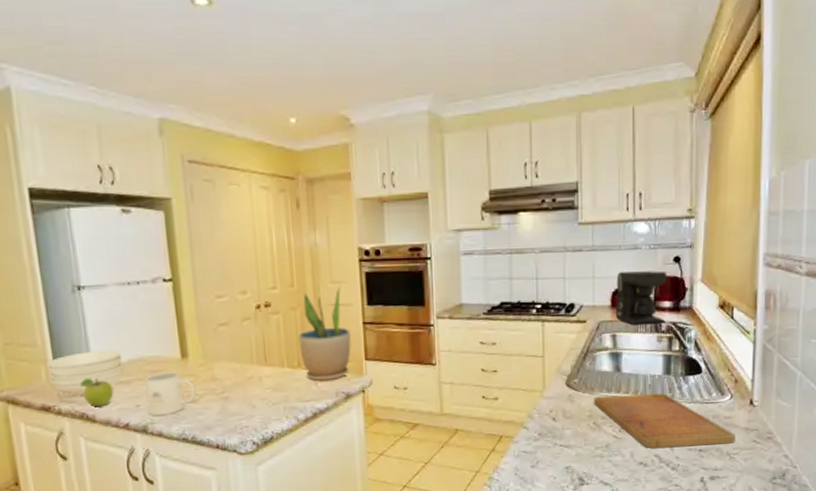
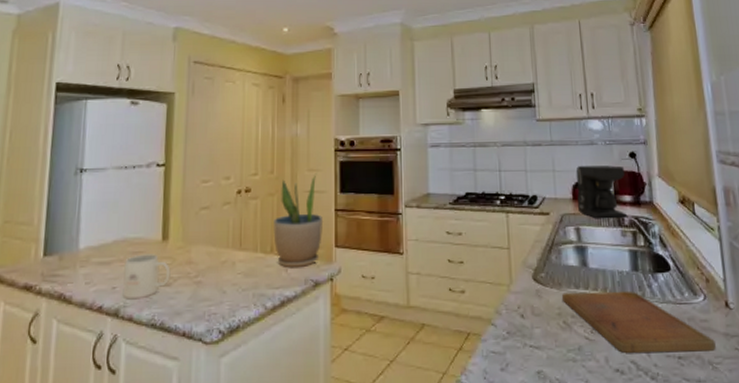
bowl: present [47,349,124,396] -> none [37,230,108,275]
fruit: present [79,377,114,408] -> none [63,257,94,288]

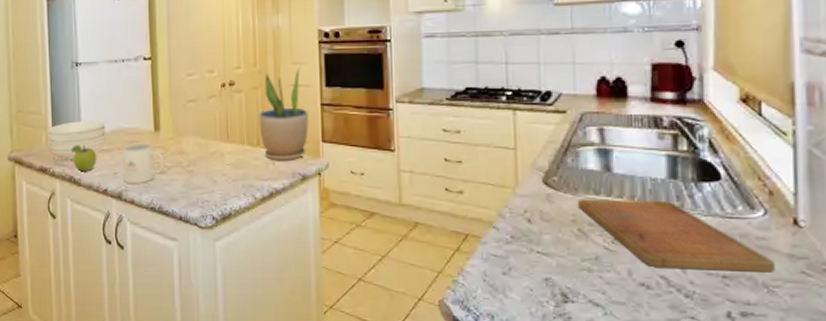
bowl: none [37,230,108,275] -> present [47,120,106,160]
fruit: none [63,257,94,288] -> present [70,145,97,172]
coffee maker: present [575,165,628,219] -> none [601,56,668,119]

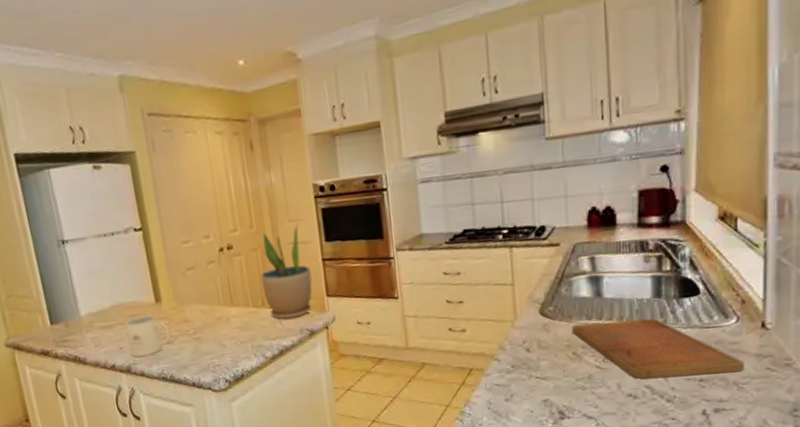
bowl: present [47,120,106,160] -> none [42,297,107,341]
fruit: present [70,145,97,172] -> none [70,323,100,351]

